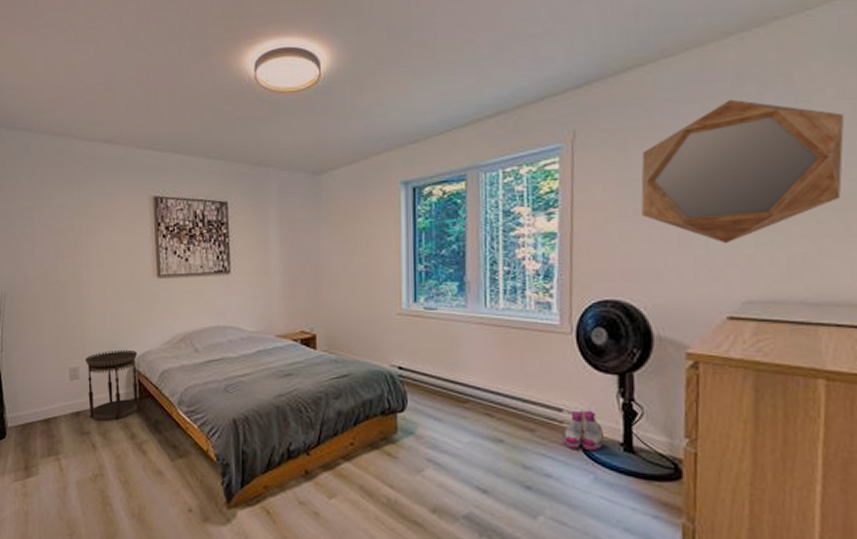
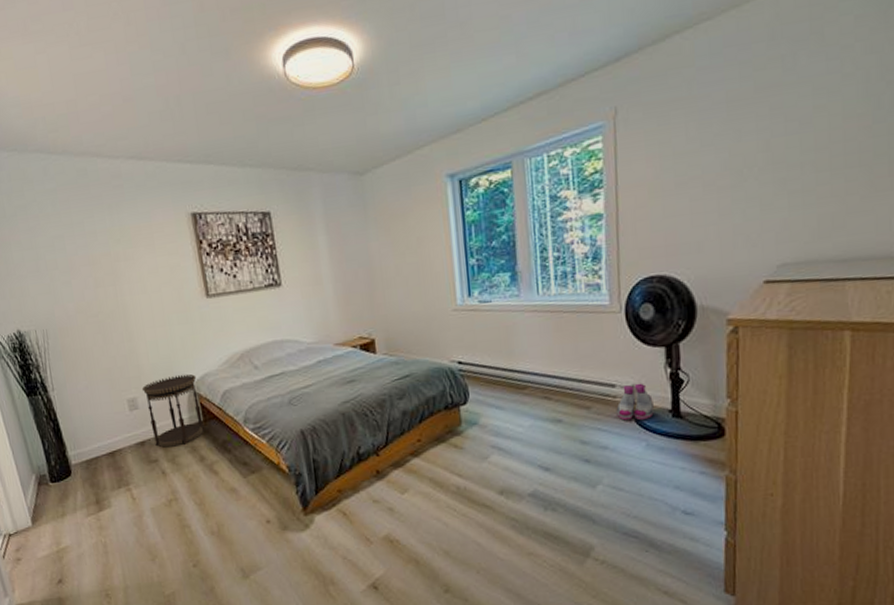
home mirror: present [641,99,845,244] -> none [681,61,872,210]

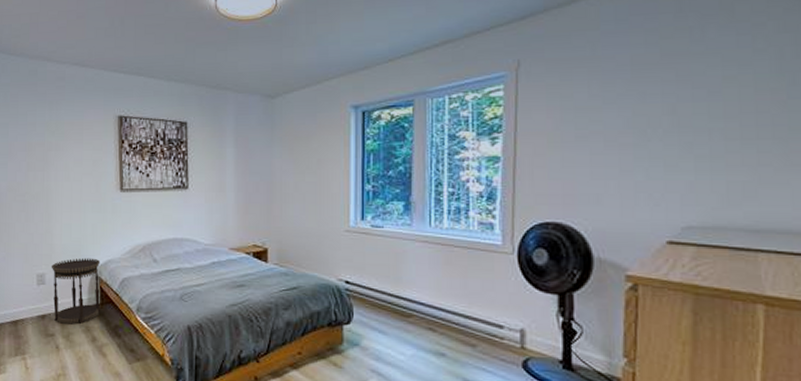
boots: present [616,383,654,421] -> none [503,328,543,366]

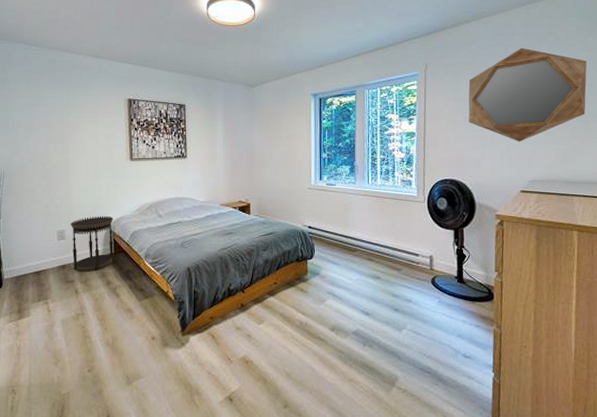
home mirror: none [583,31,786,171] -> present [468,47,587,142]

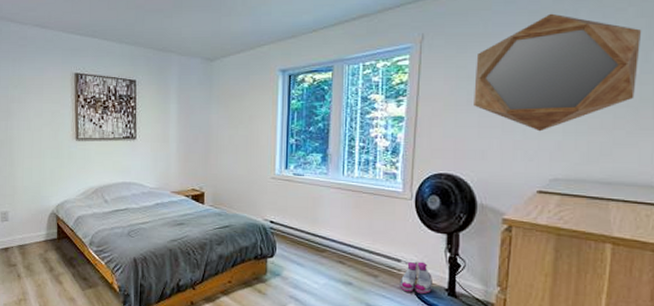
side table: present [70,216,114,272] -> none [13,198,58,256]
boots: none [418,255,445,282] -> present [399,261,432,294]

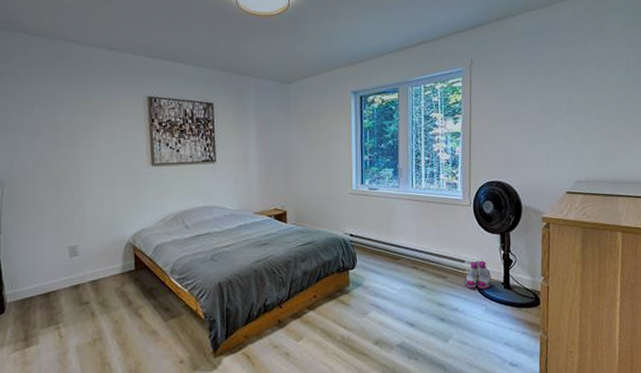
home mirror: present [474,13,642,132] -> none [514,43,632,142]

